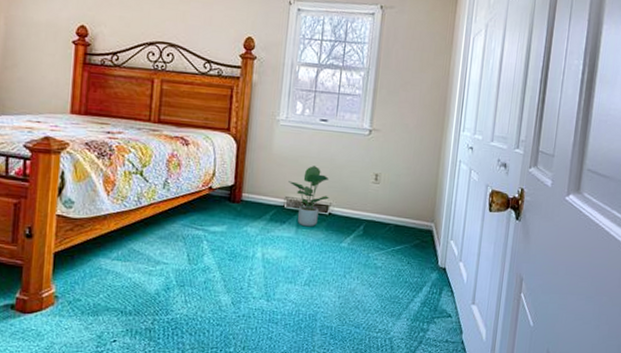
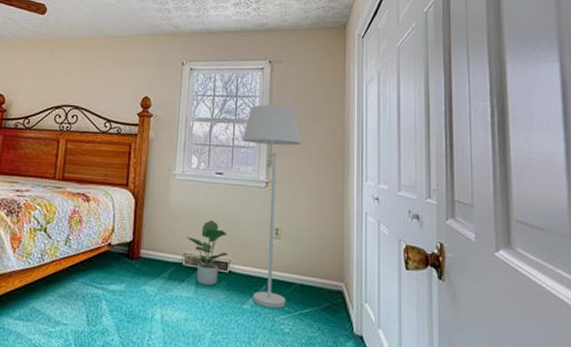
floor lamp: none [348,52,407,247] -> present [242,104,302,309]

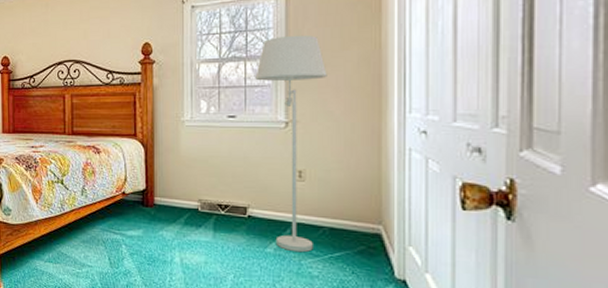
potted plant: present [186,220,228,287] -> none [200,166,246,231]

